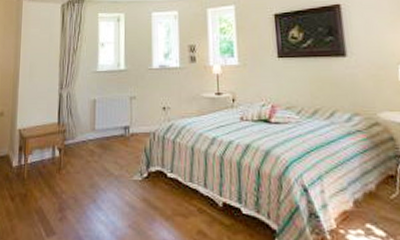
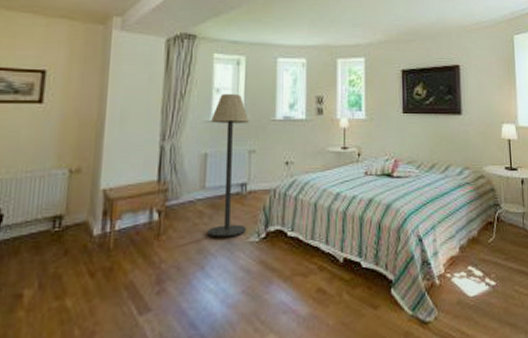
floor lamp: none [97,46,131,175] -> present [207,93,250,238]

